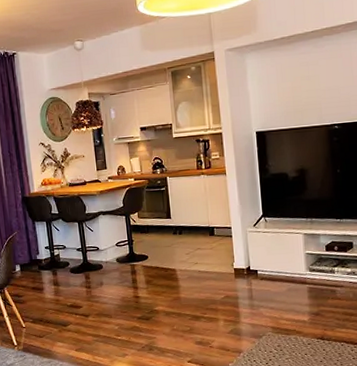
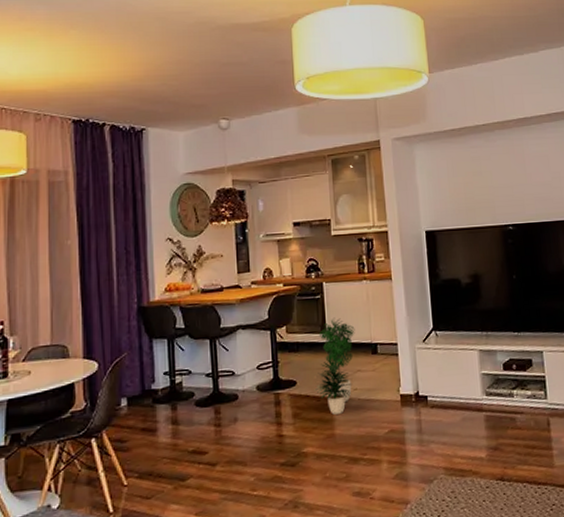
potted plant: none [162,206,195,282] -> present [314,317,355,415]

